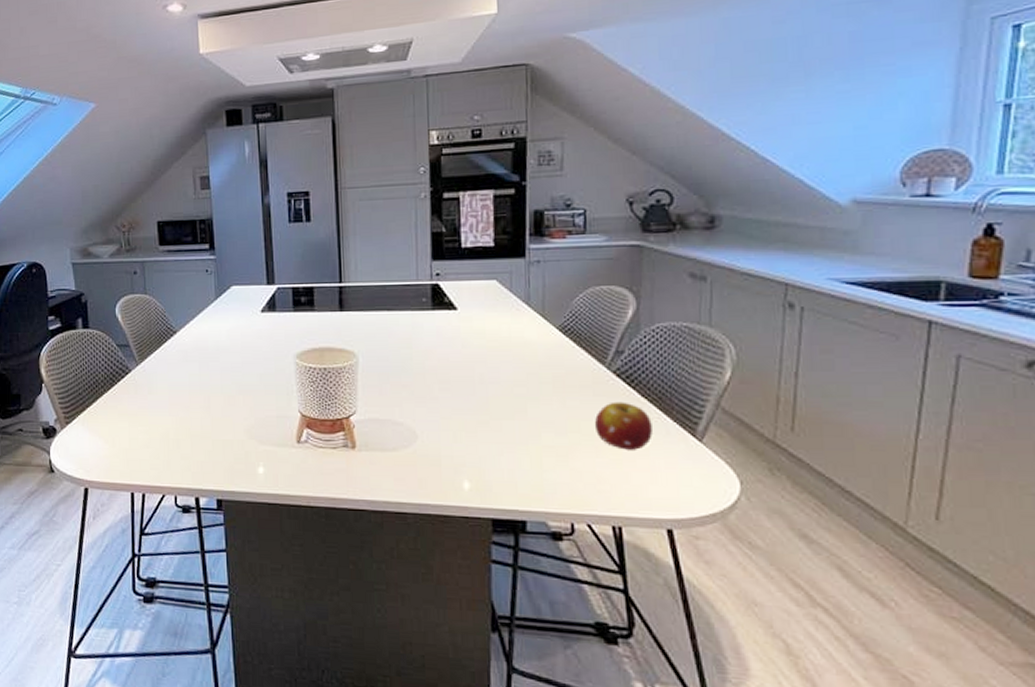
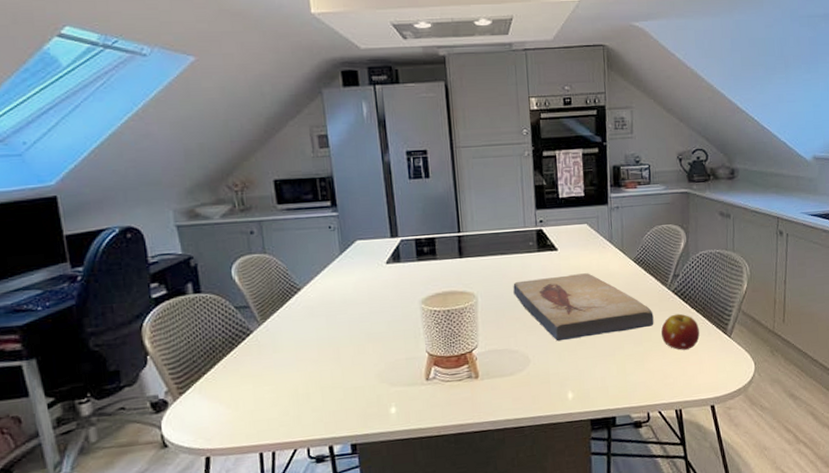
fish fossil: none [400,340,585,418] -> present [513,273,654,342]

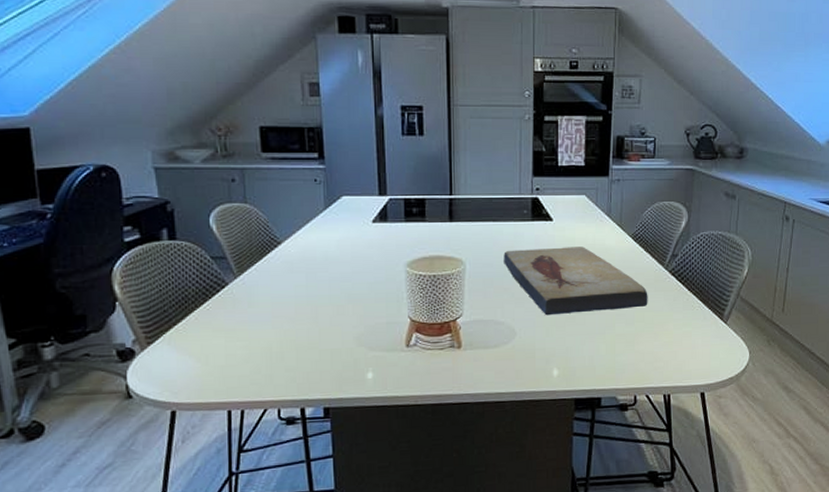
fruit: present [661,313,700,350] -> none [654,295,694,333]

